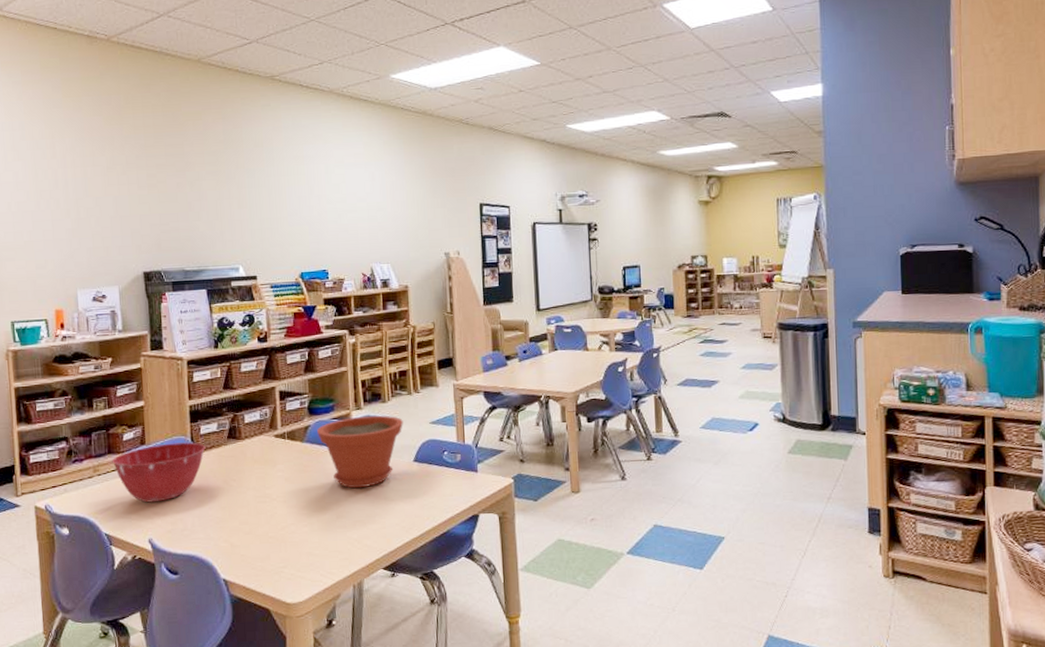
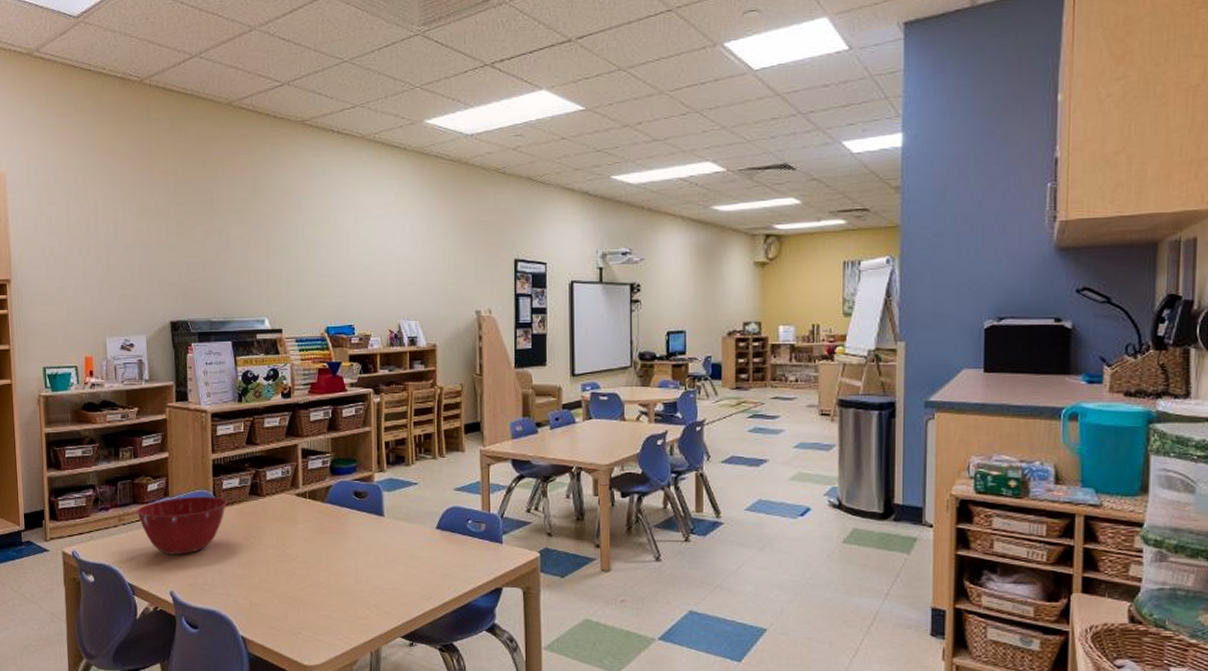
plant pot: present [317,415,403,489] -> none [339,478,427,553]

